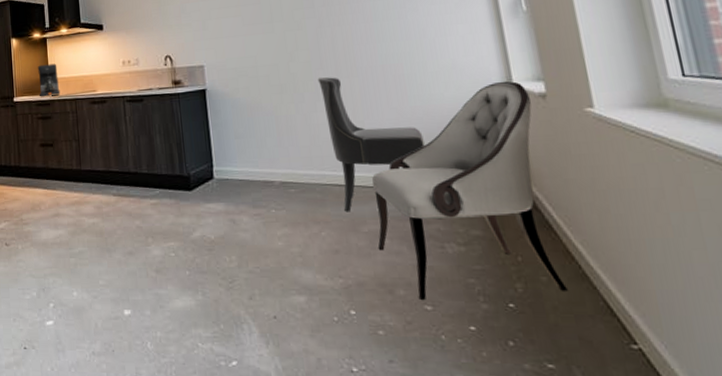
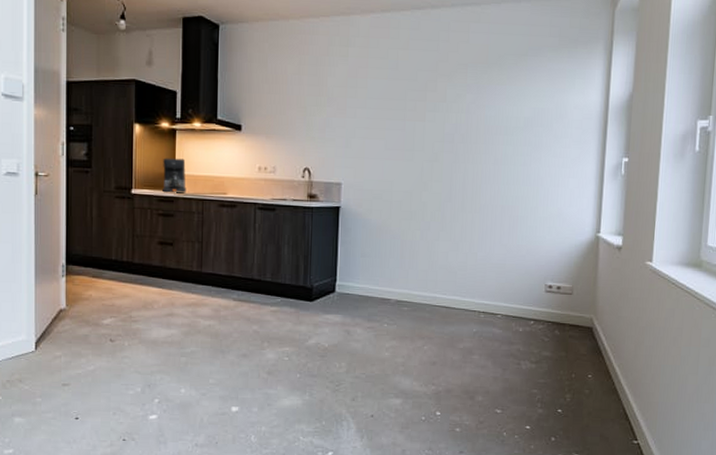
dining chair: present [317,77,442,218] -> none [444,210,523,341]
armchair: present [372,81,568,299] -> none [468,232,610,405]

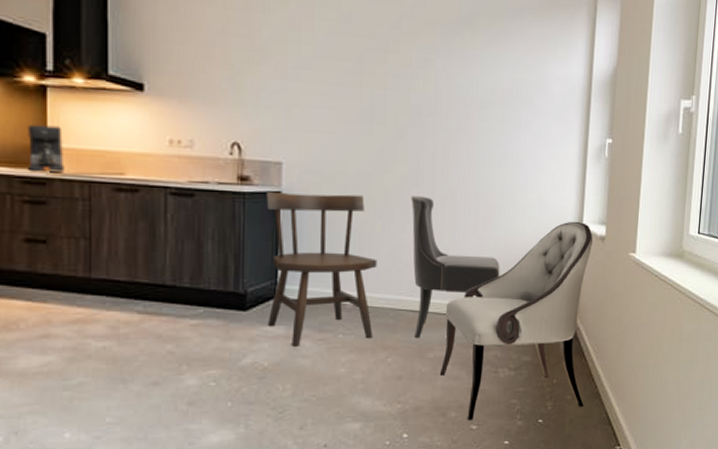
dining chair: none [329,206,416,332] -> present [266,191,377,346]
dining chair: none [444,210,523,341] -> present [410,196,501,346]
armchair: none [468,232,610,405] -> present [439,221,593,420]

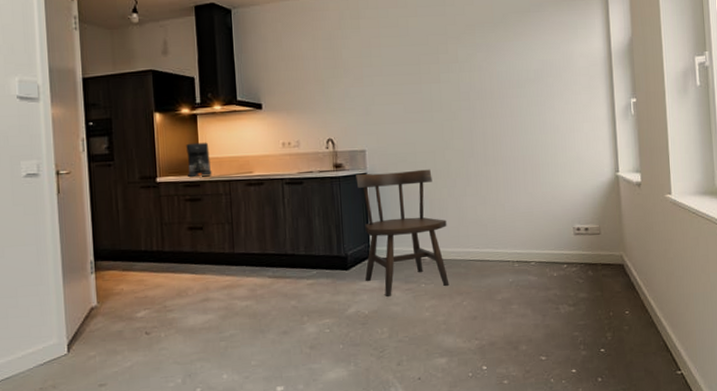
dining chair: present [410,196,501,346] -> none [468,164,559,285]
armchair: present [439,221,593,420] -> none [507,172,641,352]

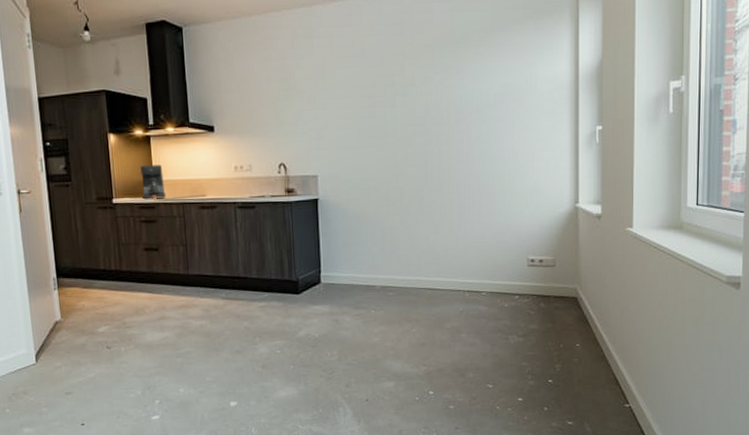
dining chair: present [356,169,449,296] -> none [308,196,399,321]

